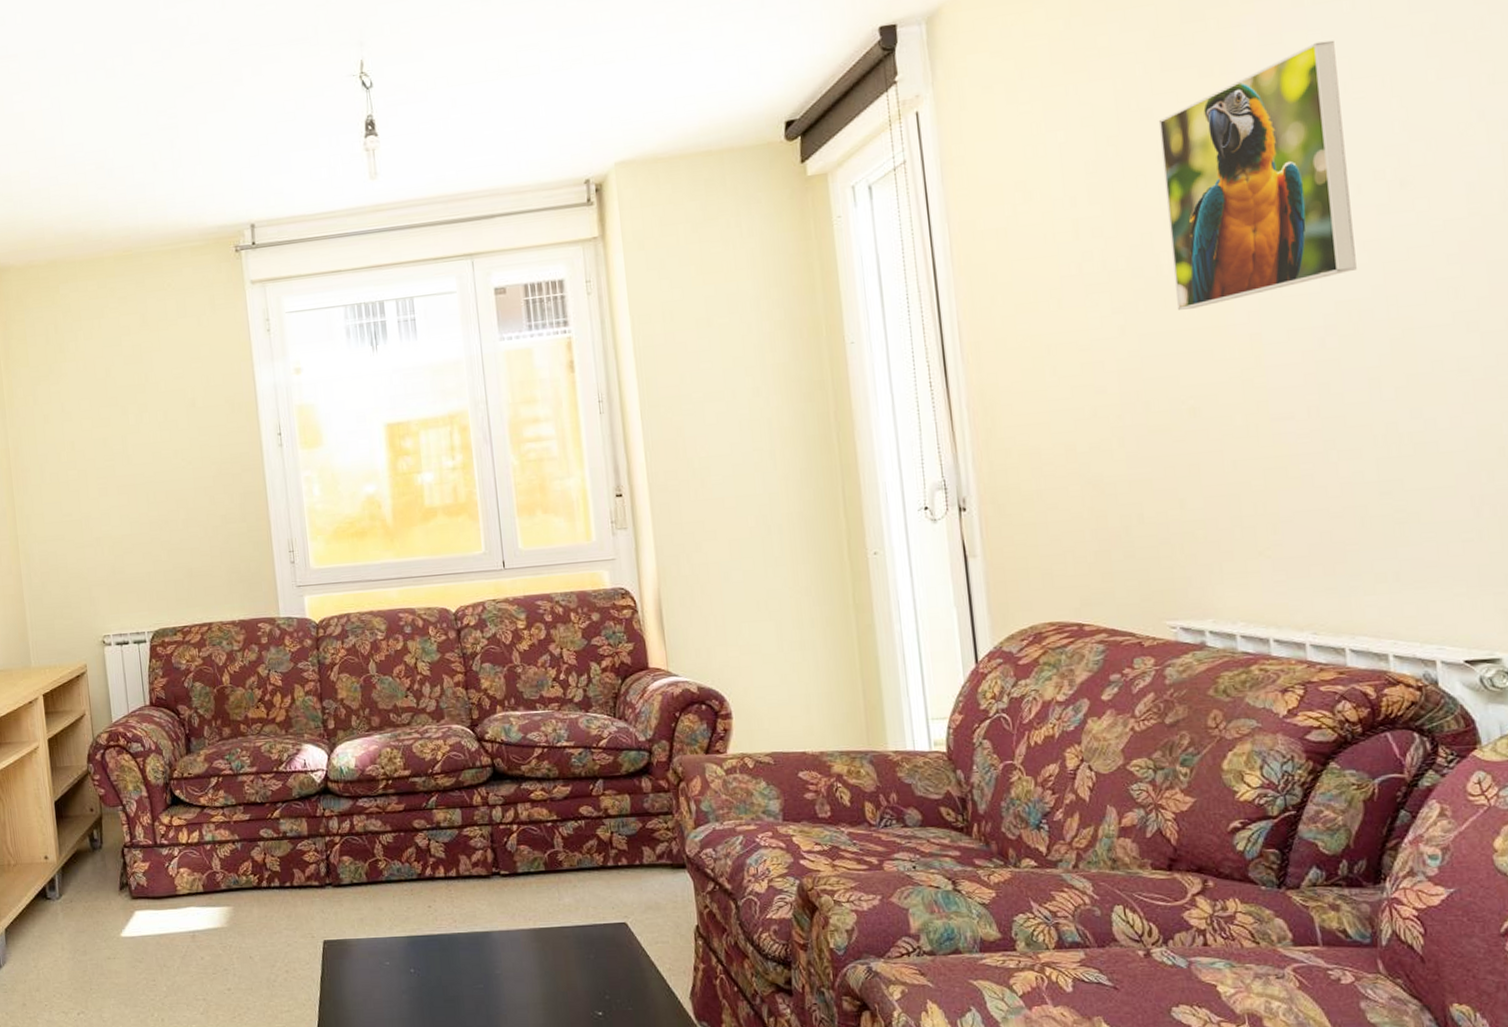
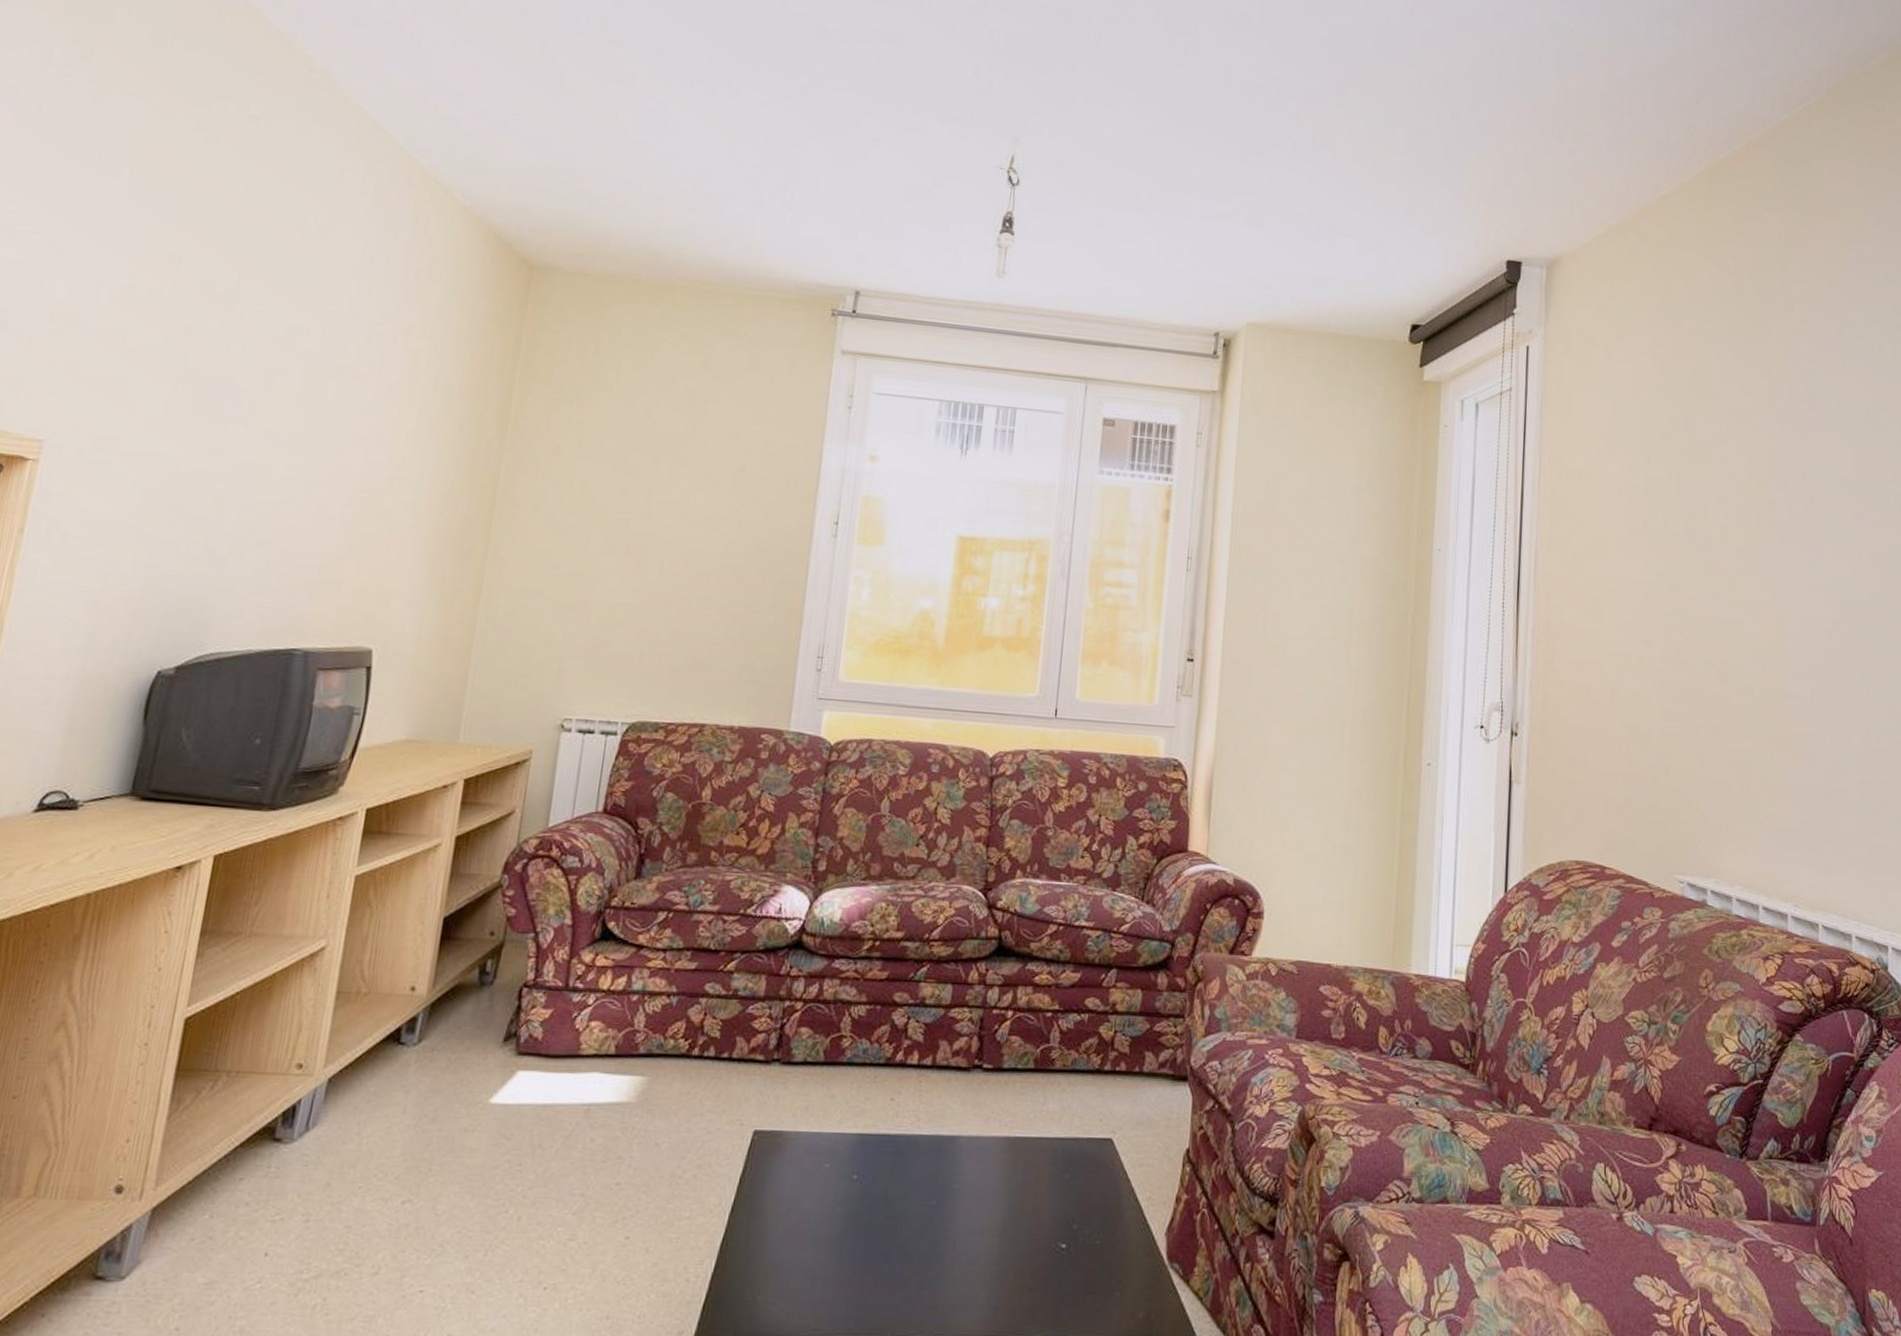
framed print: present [1158,40,1357,310] -> none [1719,370,1864,582]

